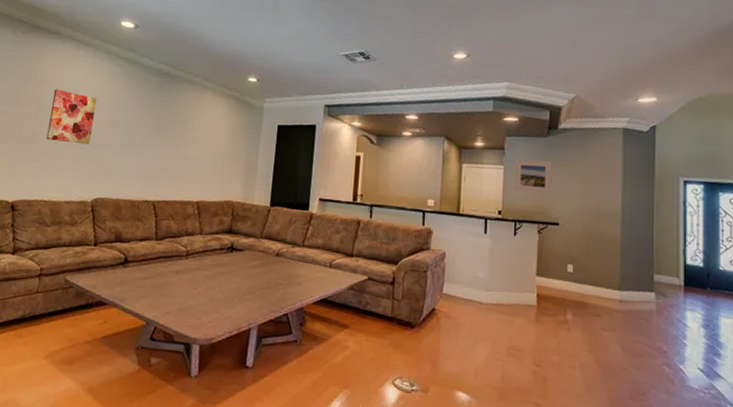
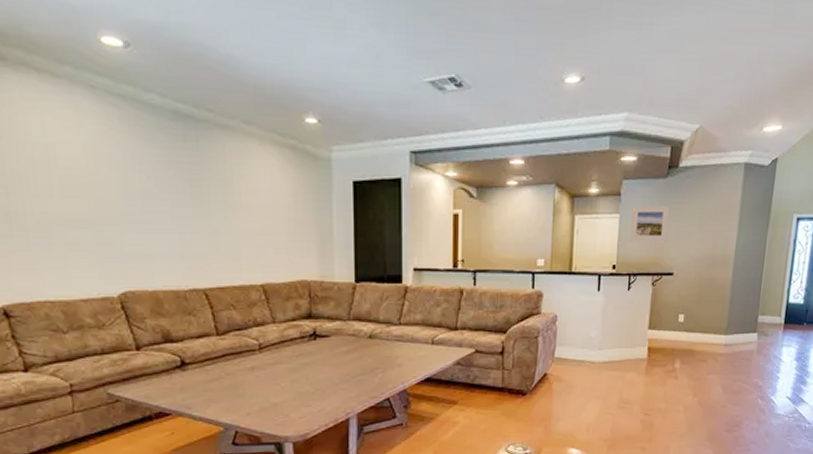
wall art: present [46,89,97,145] -> none [20,145,97,223]

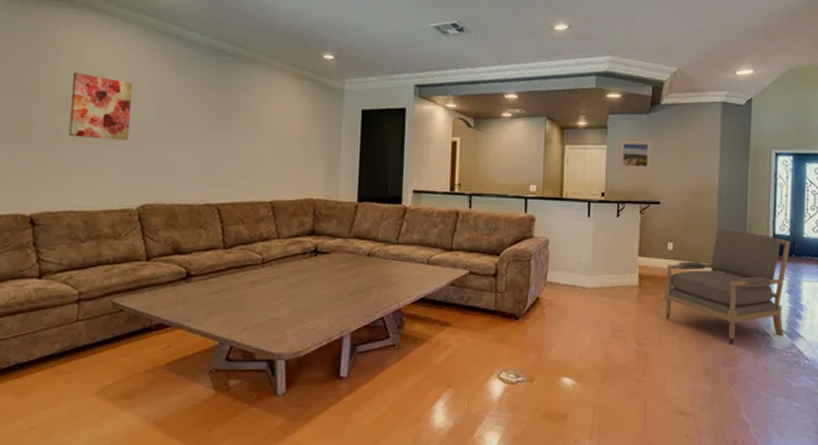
wall art: none [20,145,97,223] -> present [68,72,133,141]
armchair: none [672,299,804,412] -> present [664,229,791,345]

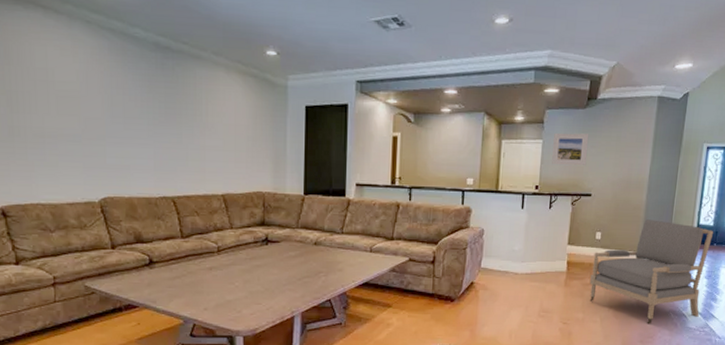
wall art: present [68,72,133,141] -> none [25,70,85,137]

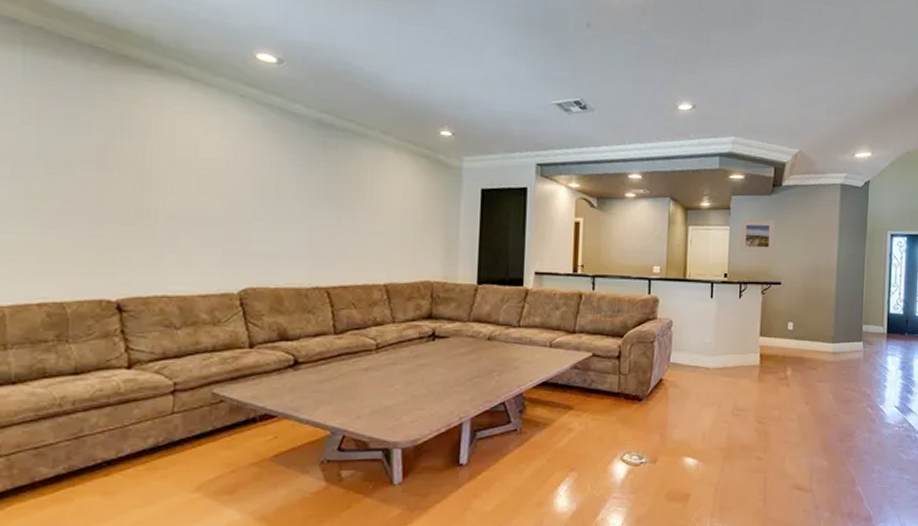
armchair: present [589,219,714,325] -> none [784,308,904,421]

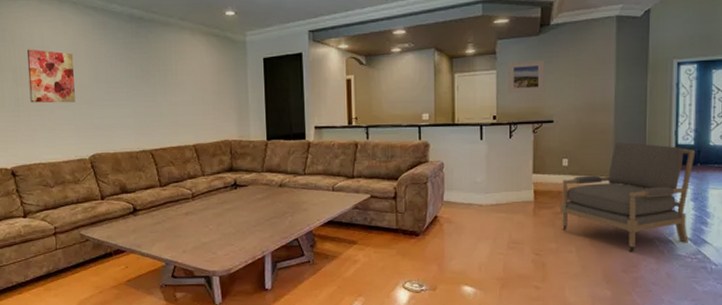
wall art: none [159,145,232,220] -> present [26,49,75,103]
armchair: none [784,308,904,421] -> present [561,142,696,253]

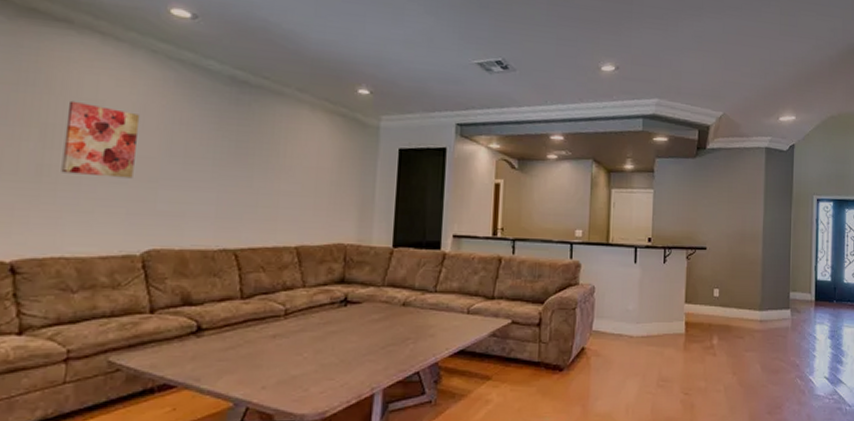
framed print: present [508,60,545,94] -> none [664,182,701,217]
armchair: present [561,142,696,253] -> none [711,275,832,393]

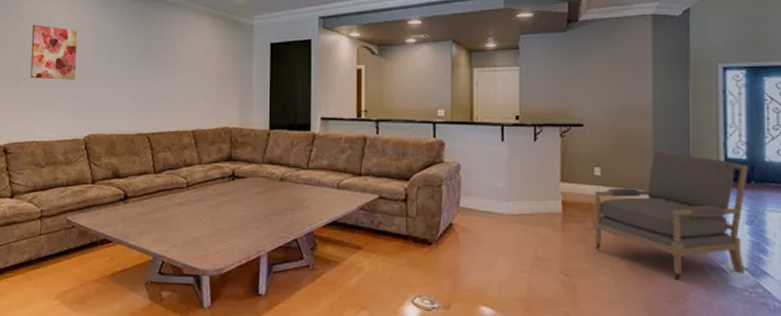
armchair: none [711,275,832,393] -> present [593,152,749,281]

